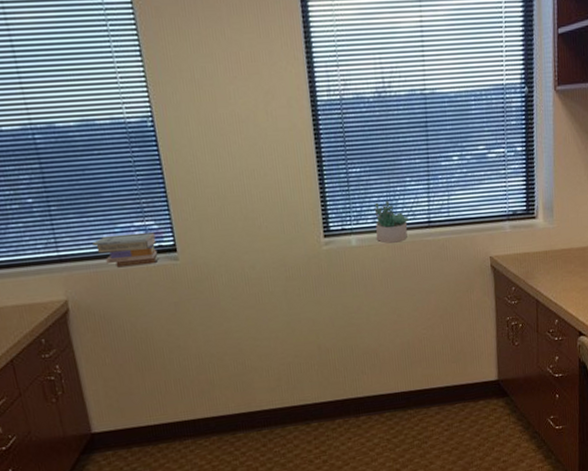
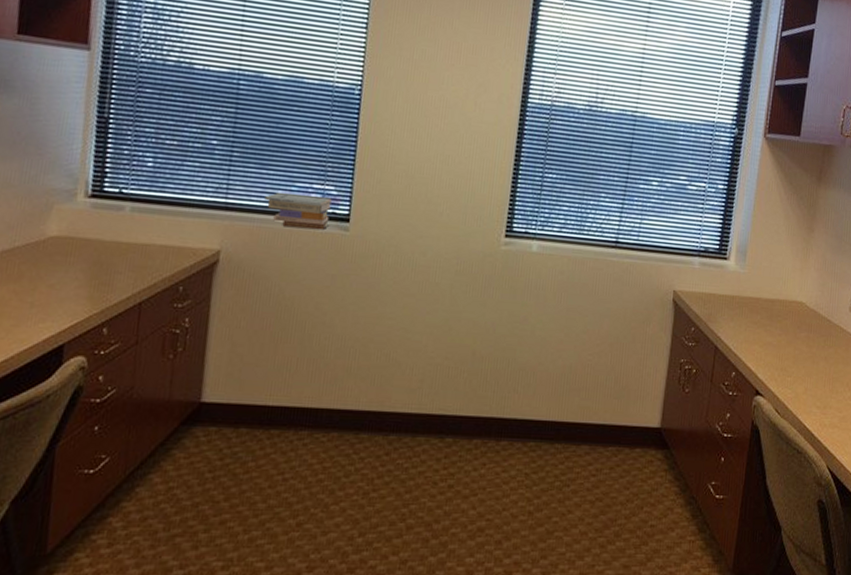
succulent plant: present [374,201,410,244] -> none [559,212,597,258]

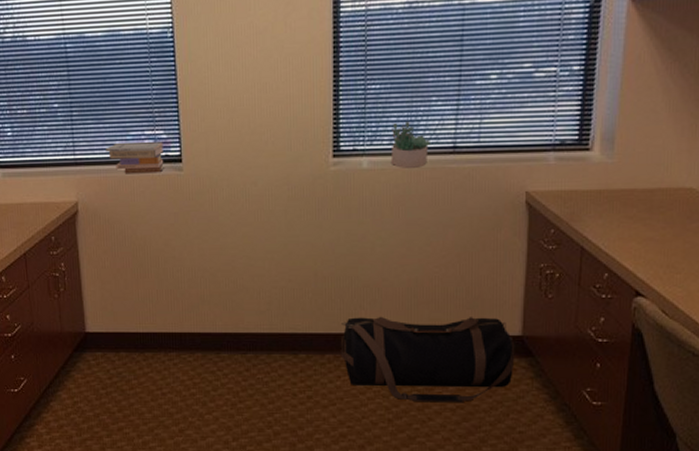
duffel bag: none [488,401,654,495] -> present [340,316,515,403]
succulent plant: none [559,212,597,258] -> present [392,122,432,170]

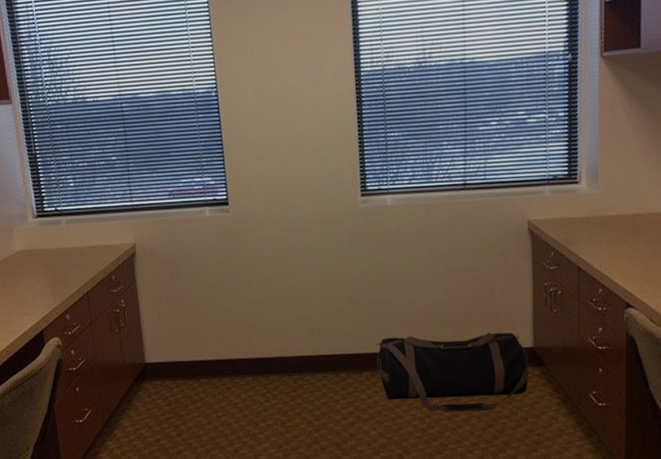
books: present [105,142,164,174] -> none [160,187,213,217]
succulent plant: present [392,122,432,170] -> none [410,163,445,205]

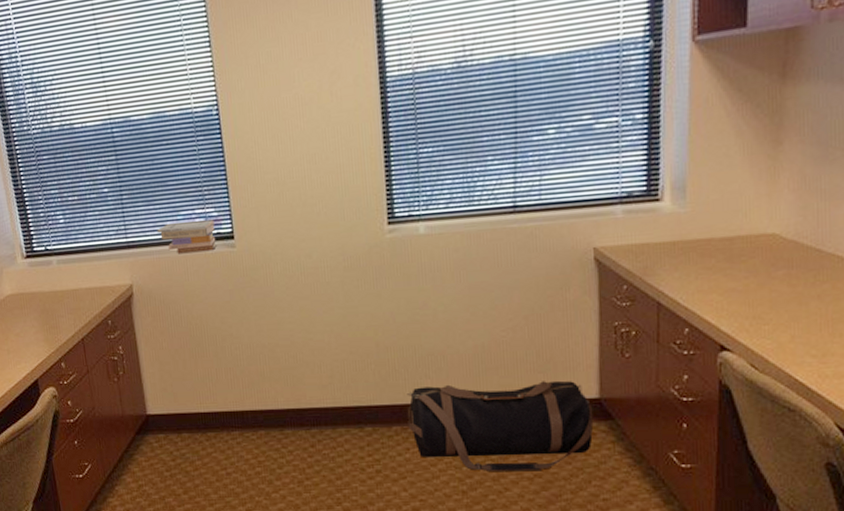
books: none [160,187,213,217] -> present [157,220,217,254]

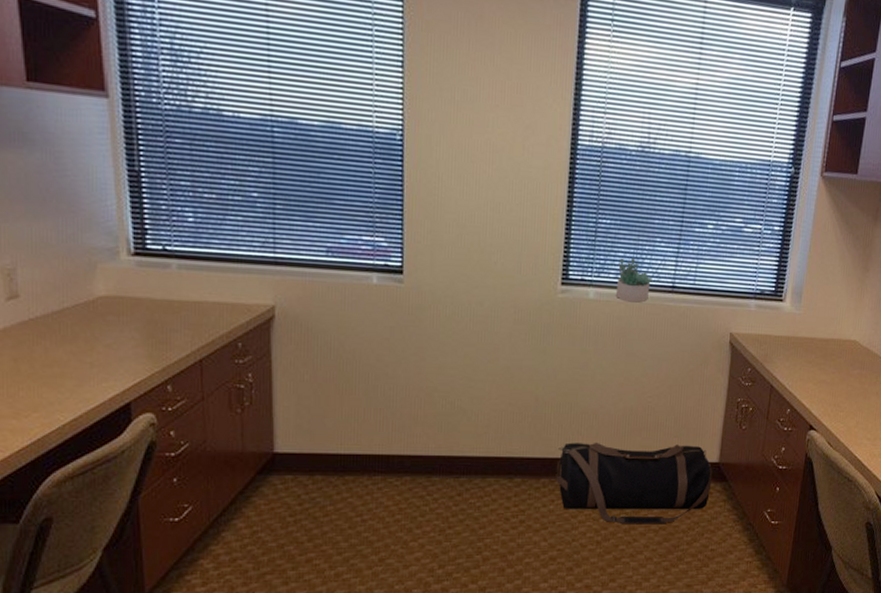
books: present [157,220,217,254] -> none [314,246,383,283]
succulent plant: none [447,183,490,232] -> present [616,258,654,304]

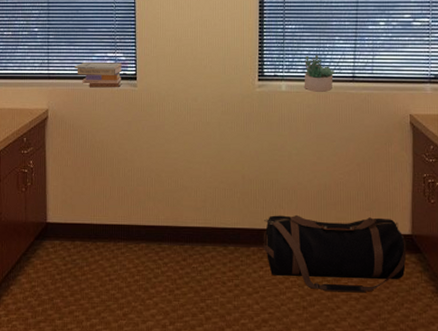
books: none [314,246,383,283] -> present [74,63,122,88]

